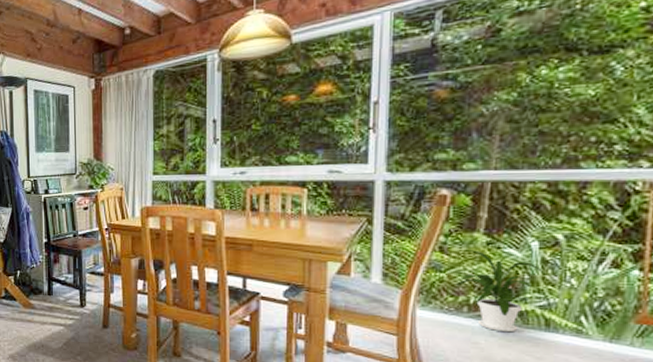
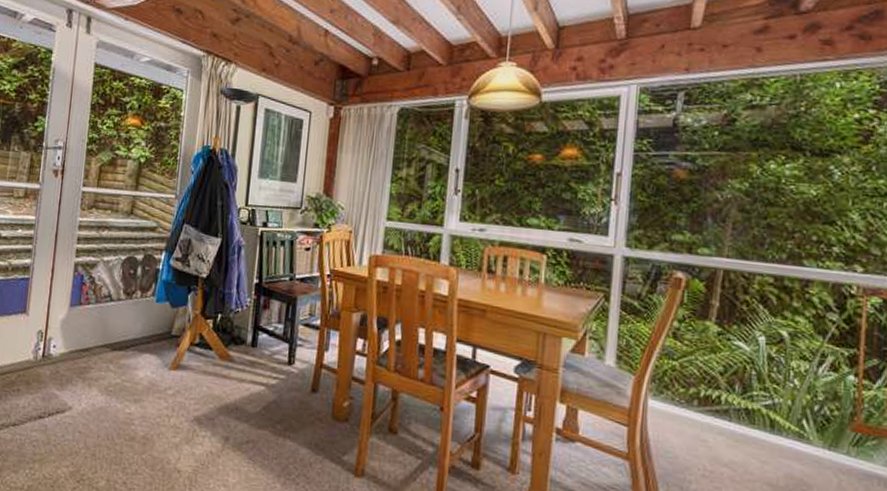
house plant: present [457,249,546,333] -> none [688,337,772,432]

